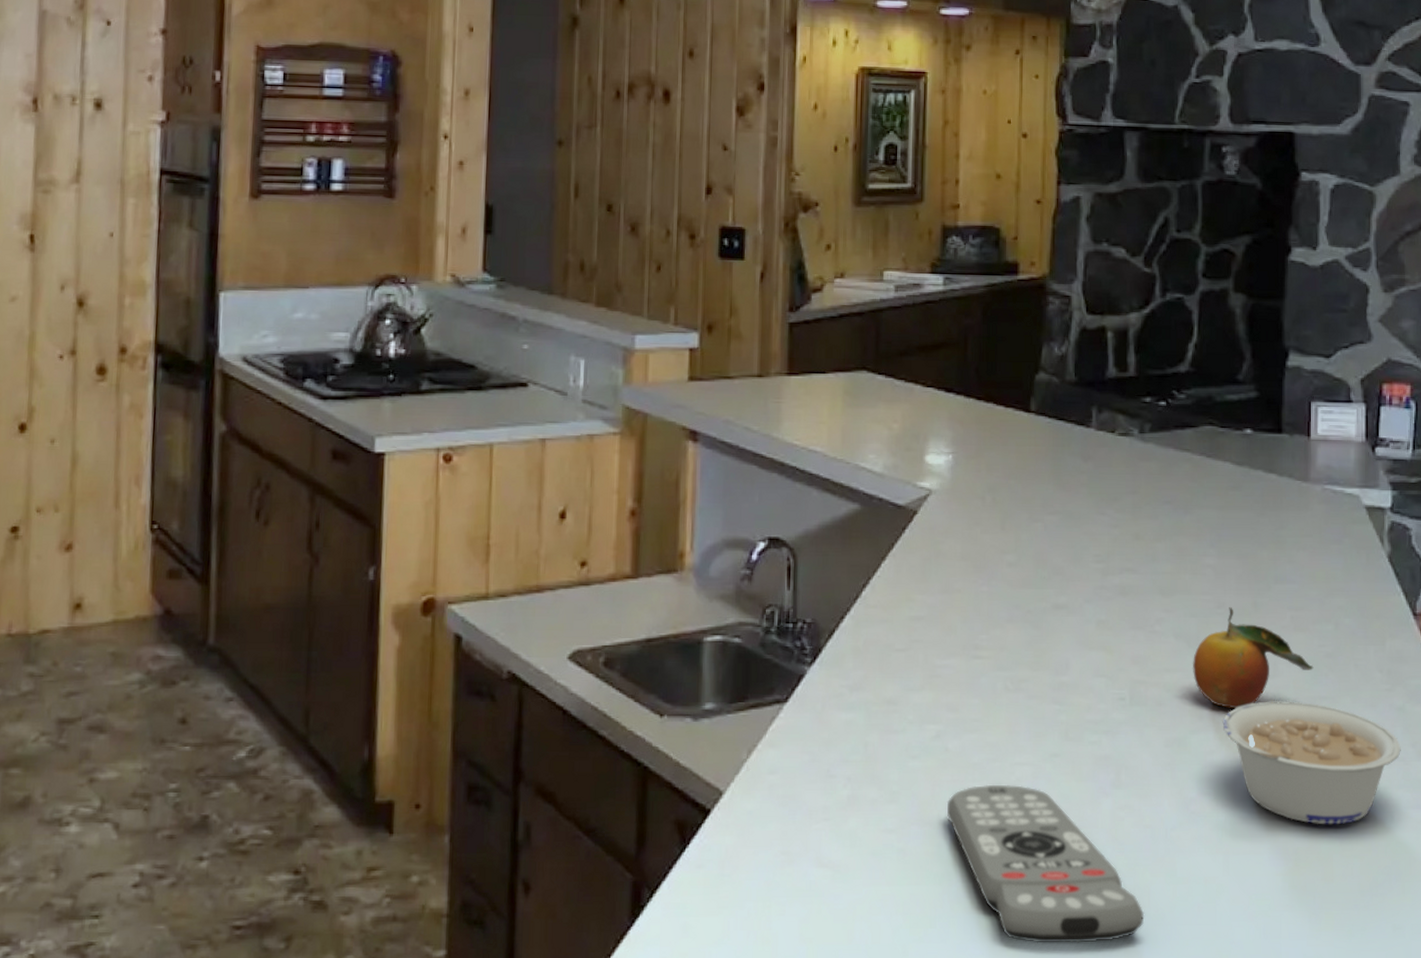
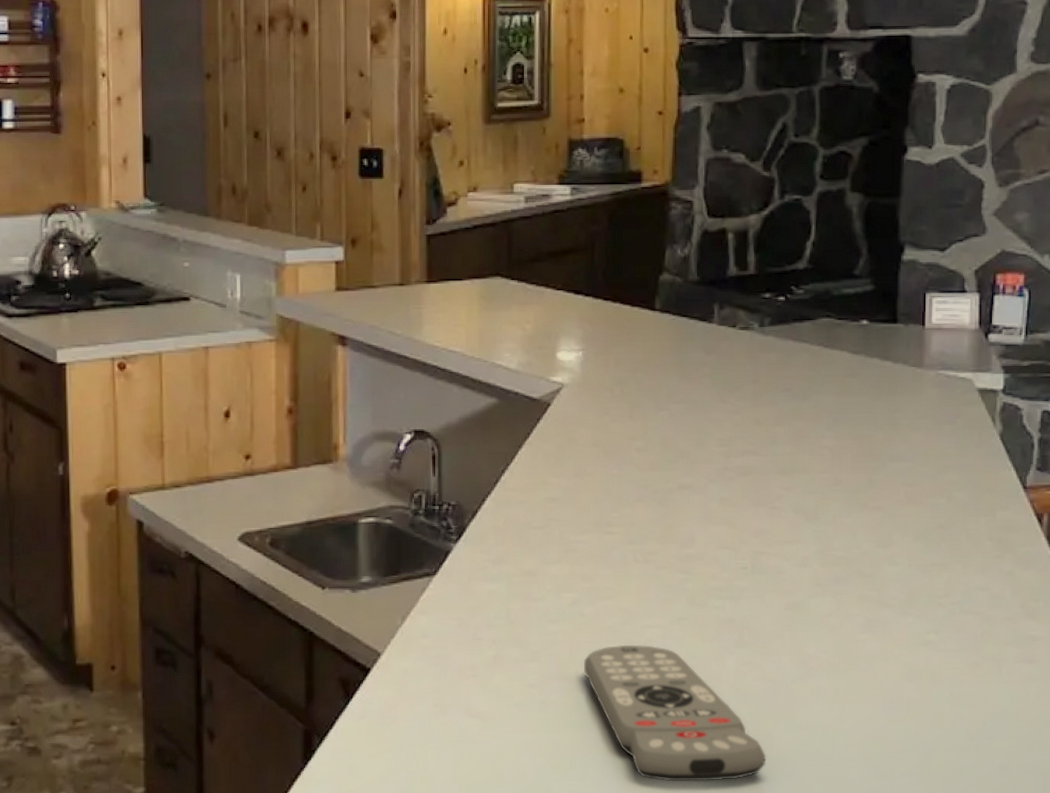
fruit: present [1193,607,1314,709] -> none [811,484,927,576]
legume: present [1222,701,1401,825] -> none [839,568,1010,678]

